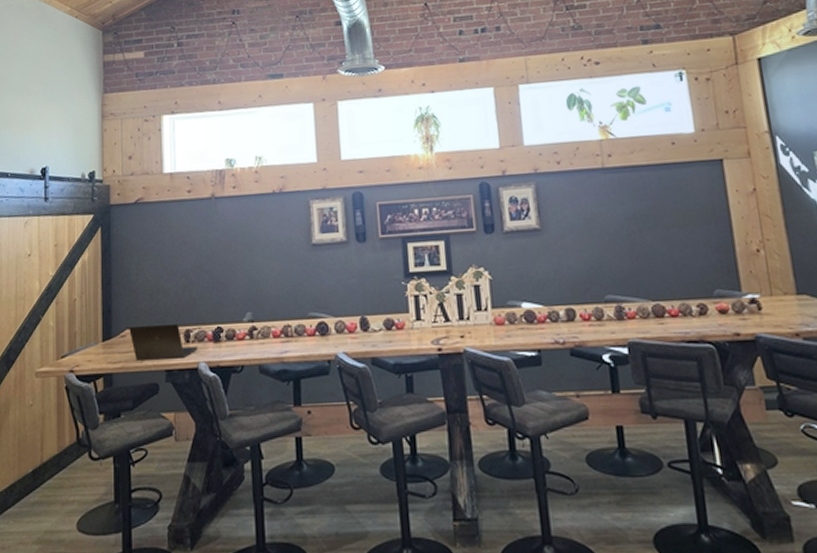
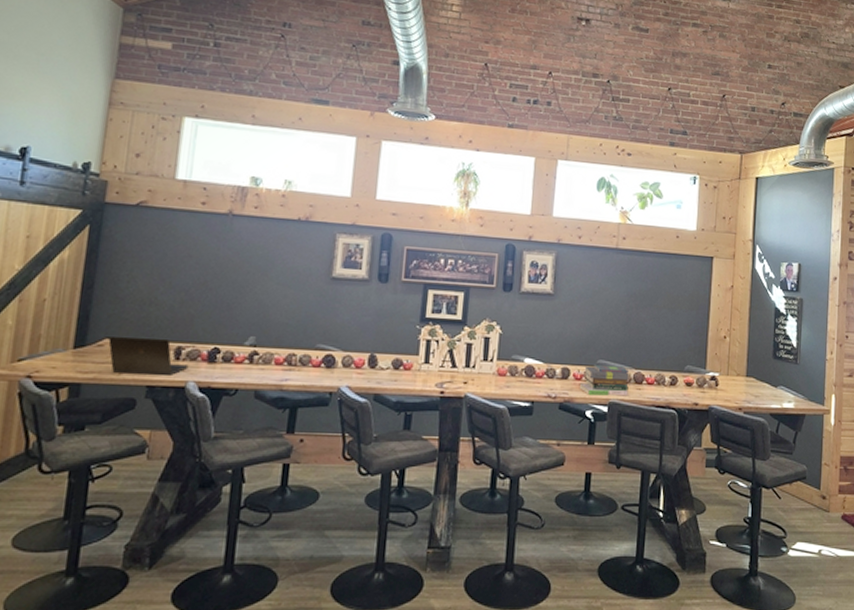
books: none [589,299,650,336] -> present [579,365,629,397]

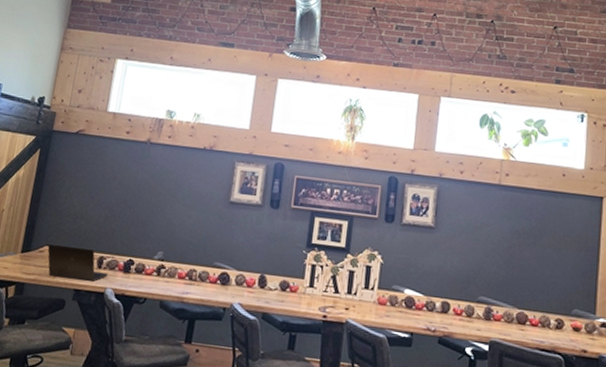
books: present [579,365,629,397] -> none [459,301,512,337]

